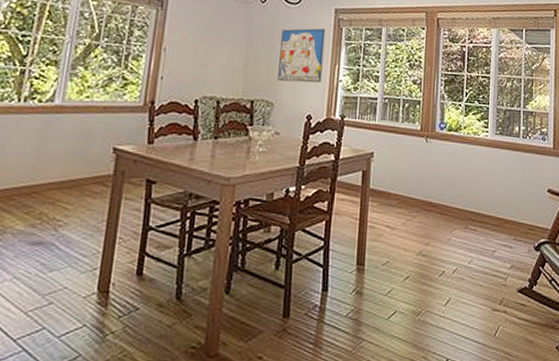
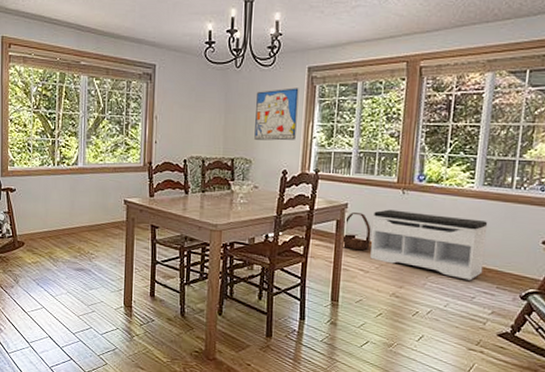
basket: none [366,162,397,205] -> present [340,213,371,251]
bench: none [396,158,502,233] -> present [370,209,488,281]

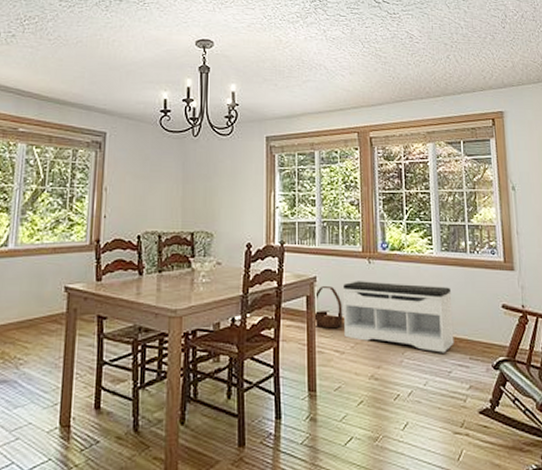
wall art: present [254,88,299,141] -> none [215,157,258,212]

